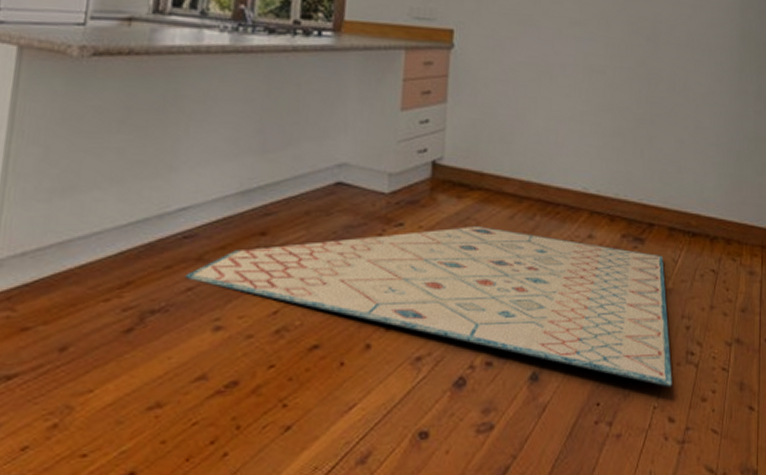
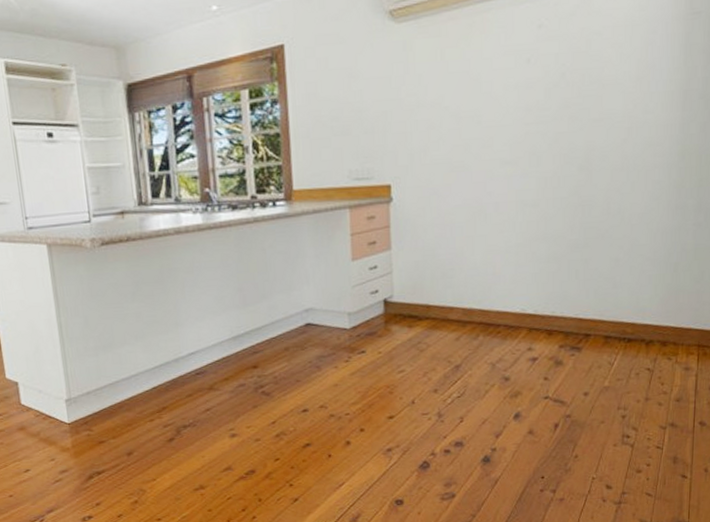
rug: present [184,225,672,387] -> none [202,347,609,463]

